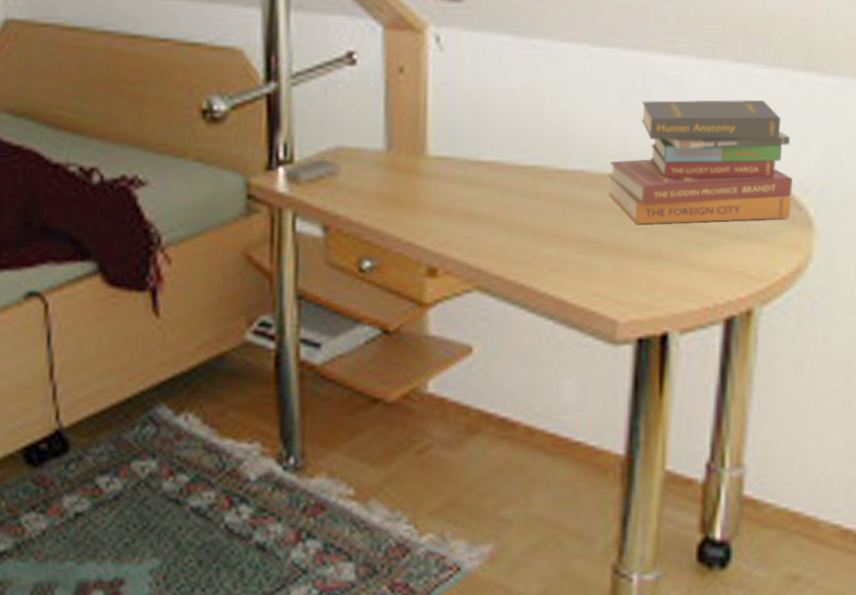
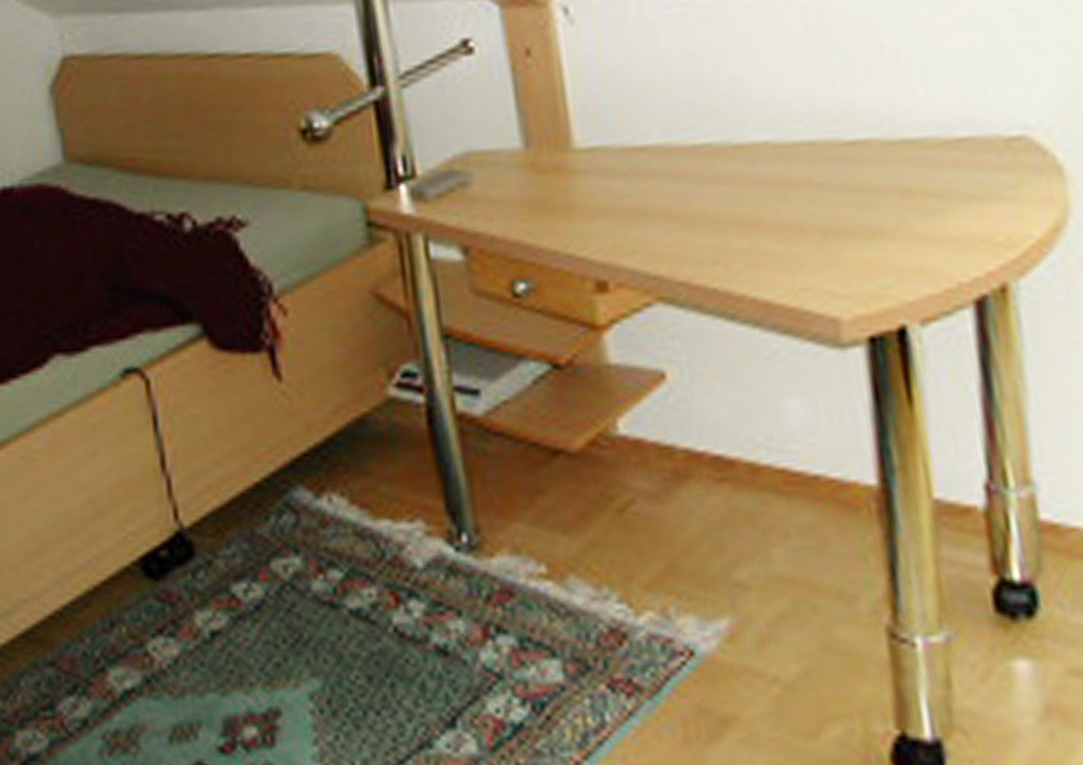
books: present [608,99,793,224] -> none [797,29,1033,198]

